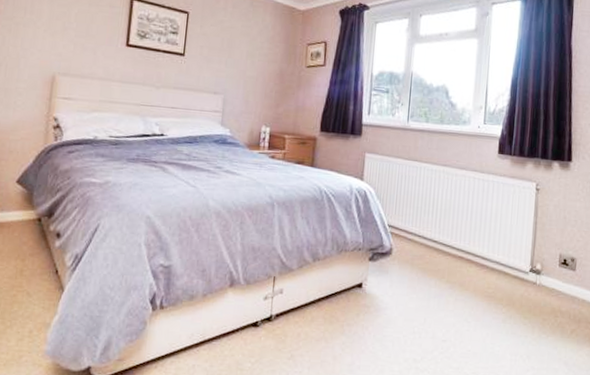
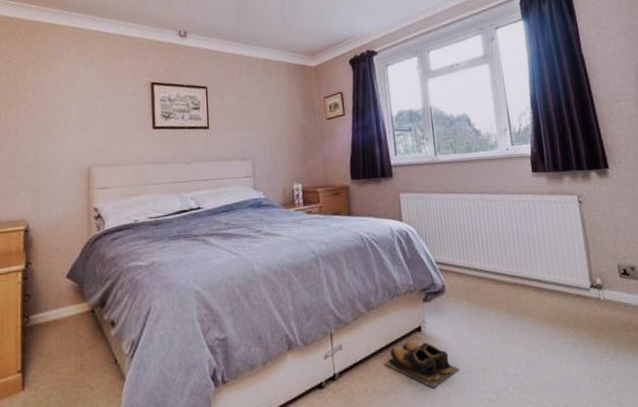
shoes: none [320,296,391,342] -> present [383,342,459,388]

